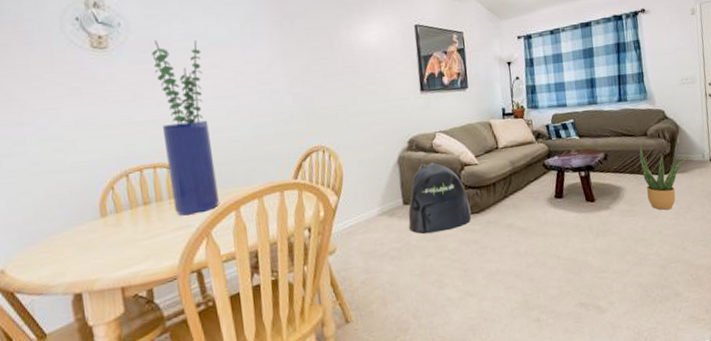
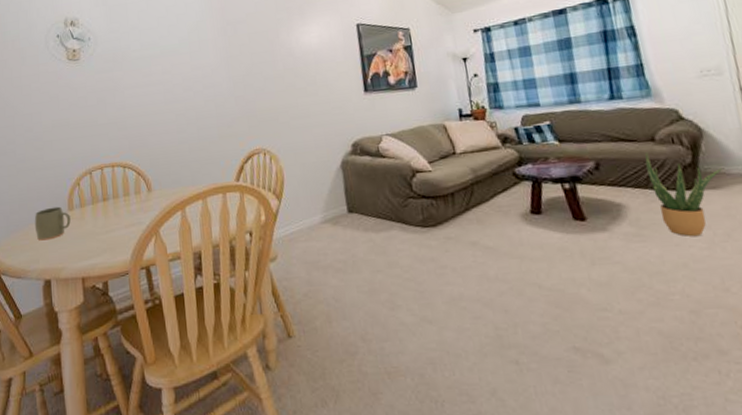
mug: none [56,213,105,252] -> present [34,206,71,241]
vase: present [152,40,219,216] -> none [114,50,167,213]
backpack: present [408,162,472,234] -> none [353,167,427,247]

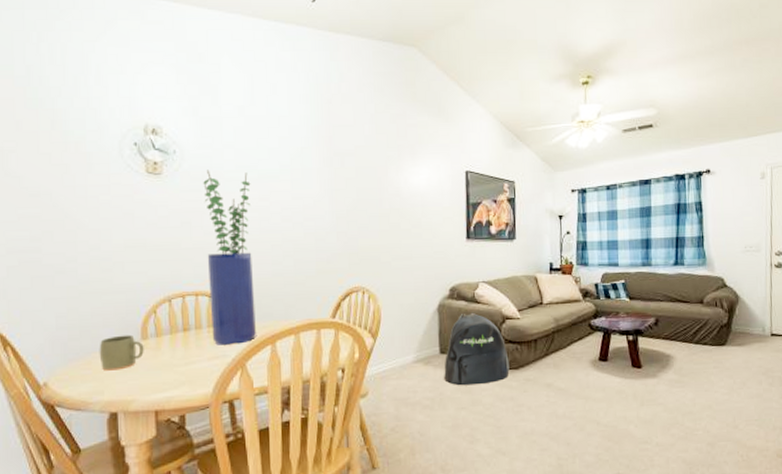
vase: none [114,50,167,213] -> present [203,169,256,345]
backpack: none [353,167,427,247] -> present [444,312,510,386]
potted plant: present [645,152,722,237] -> none [693,313,747,384]

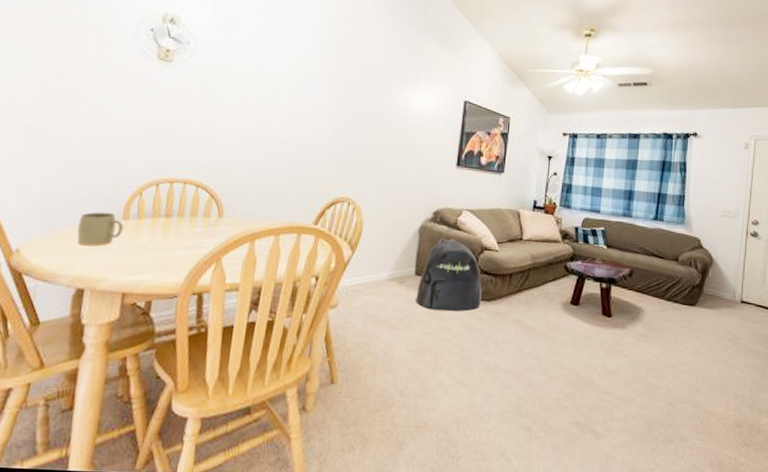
vase: present [203,169,256,345] -> none [193,64,257,237]

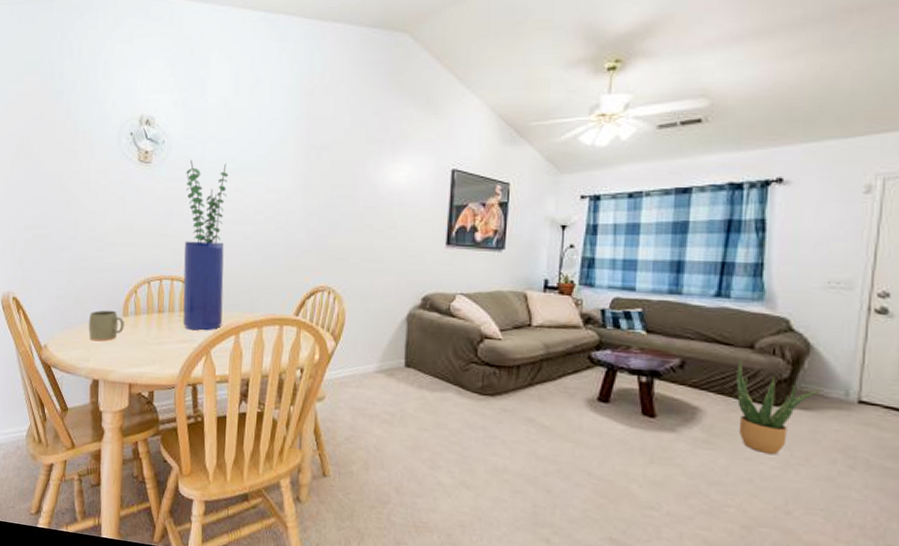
vase: none [193,64,257,237] -> present [183,159,229,331]
backpack: present [416,238,482,312] -> none [407,326,484,407]
potted plant: none [666,269,718,345] -> present [736,359,820,455]

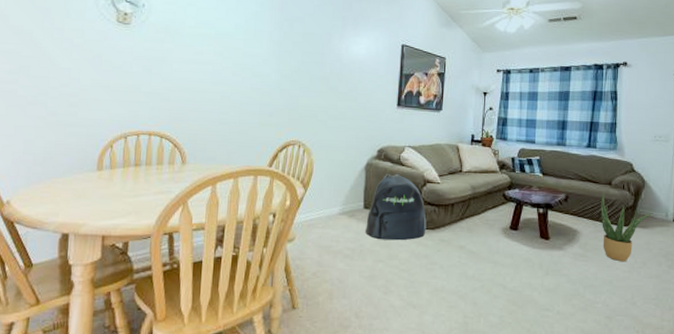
mug: present [88,310,124,342] -> none [58,164,99,196]
vase: present [183,159,229,331] -> none [160,23,208,183]
backpack: none [407,326,484,407] -> present [366,173,427,241]

